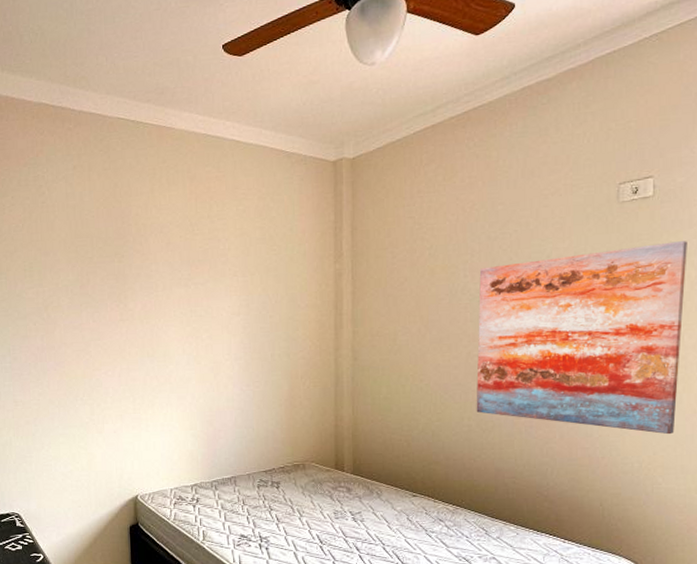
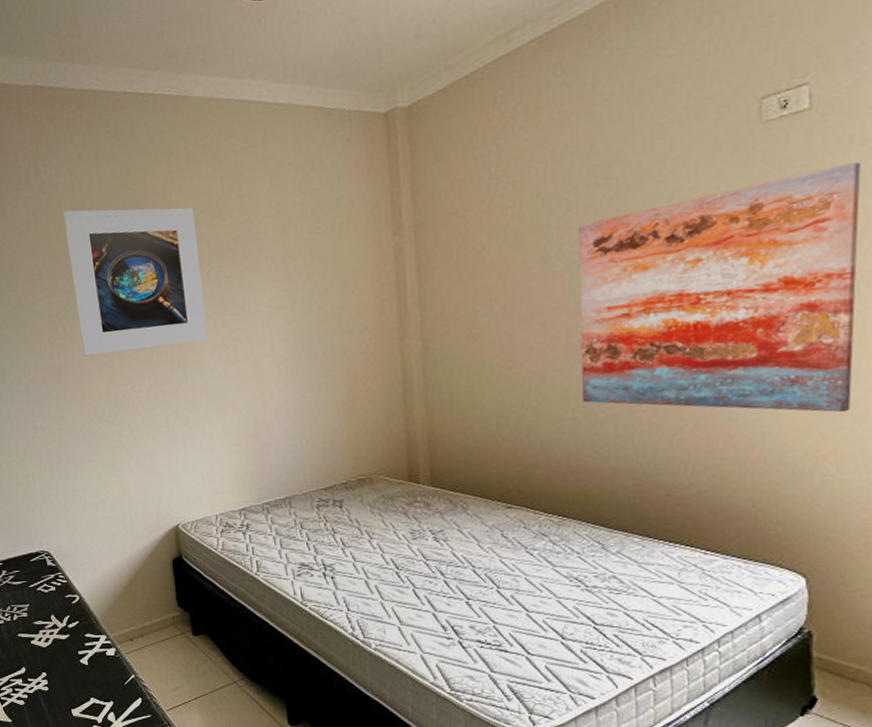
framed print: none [56,213,174,341] -> present [64,208,208,356]

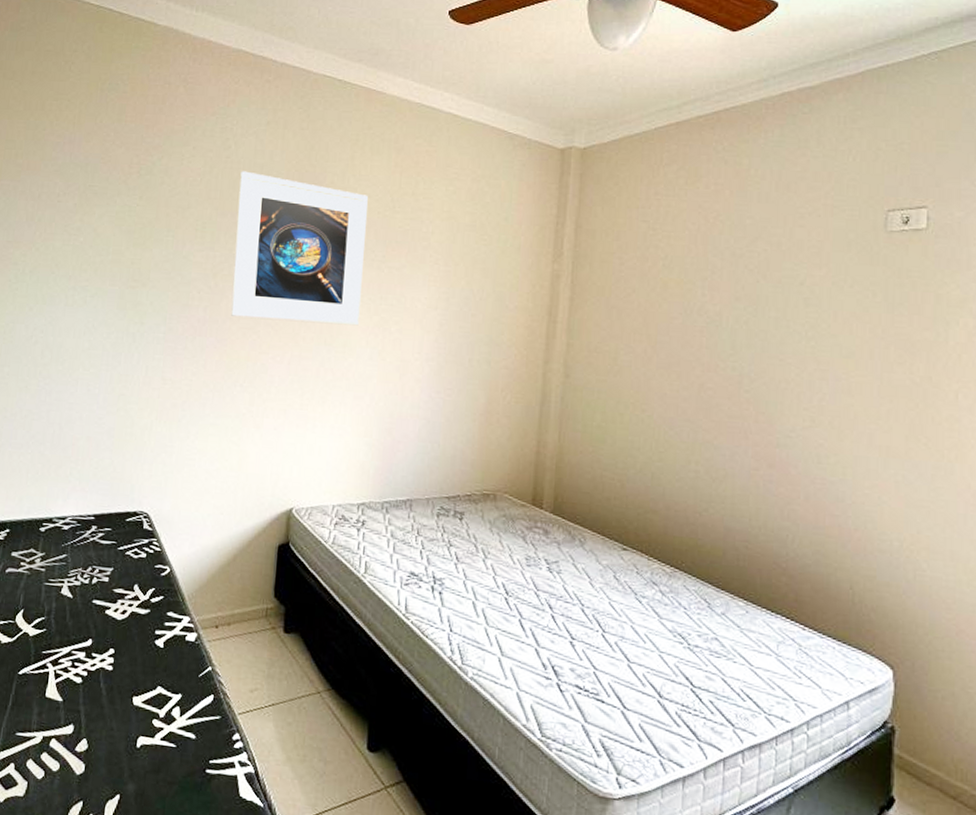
wall art: present [578,162,861,413] -> none [706,283,965,511]

